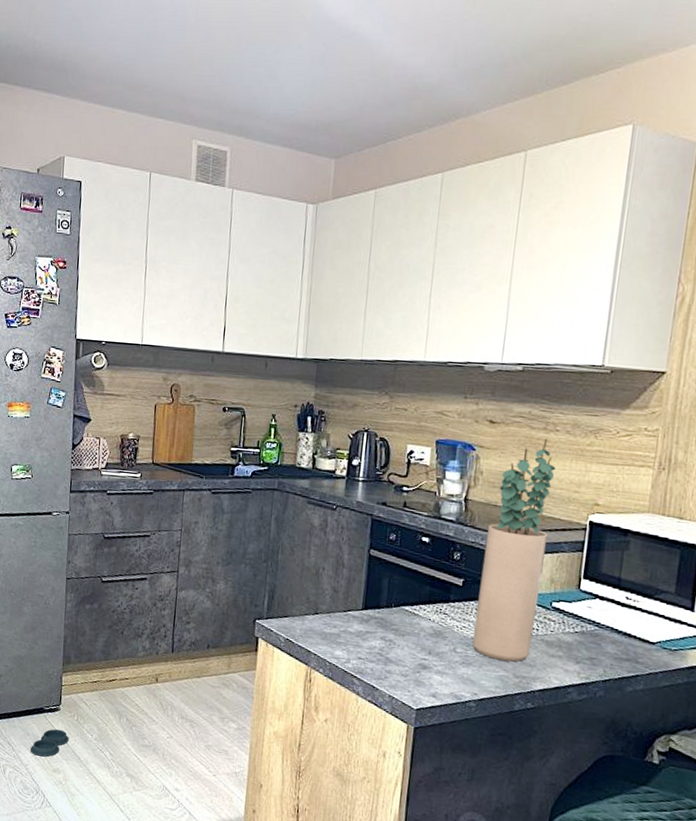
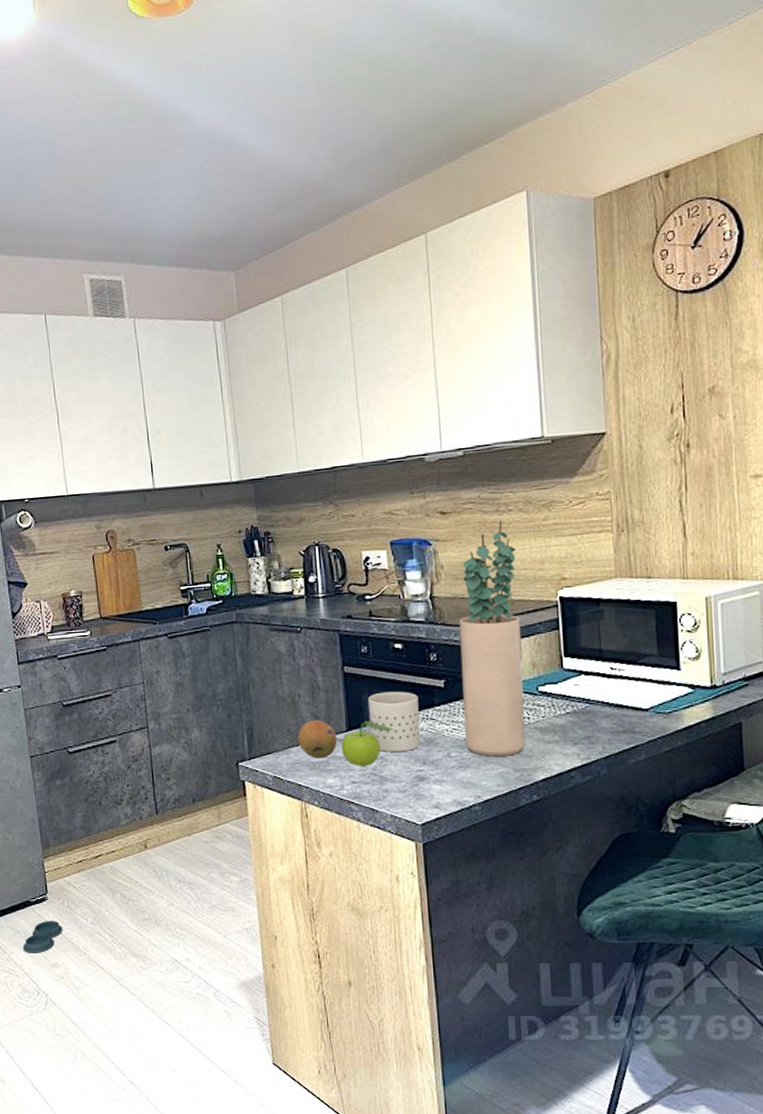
fruit: none [315,593,352,631] -> present [298,719,338,759]
fruit: none [354,603,407,646] -> present [342,721,394,766]
mug: none [383,579,436,639] -> present [367,691,421,753]

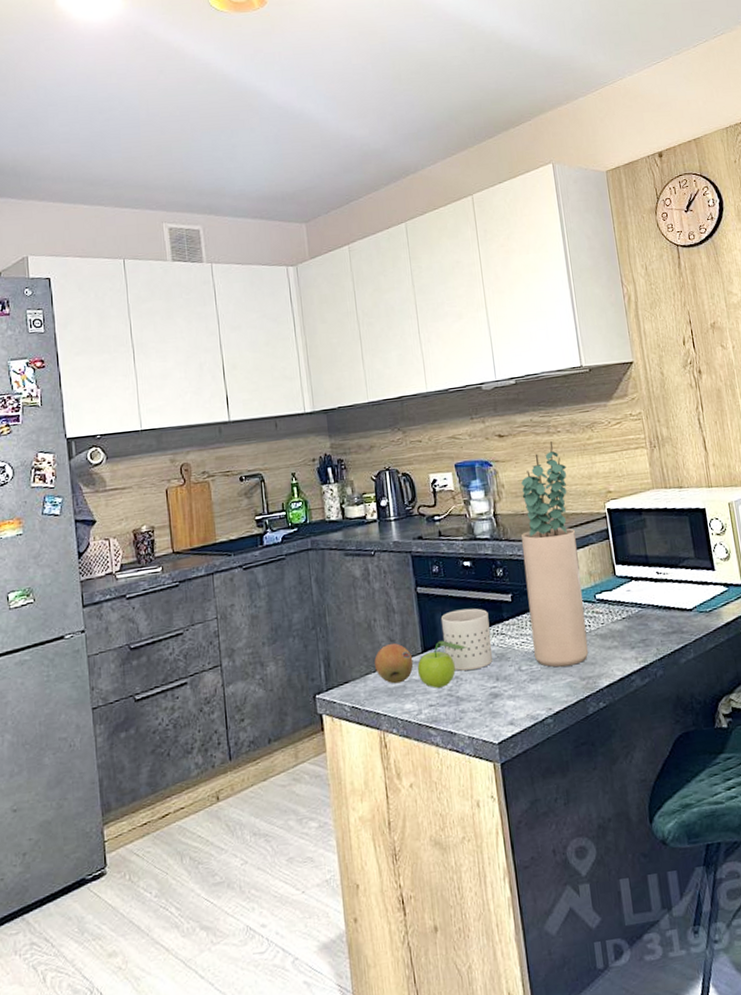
pet bowl: present [23,920,63,953] -> none [75,898,123,944]

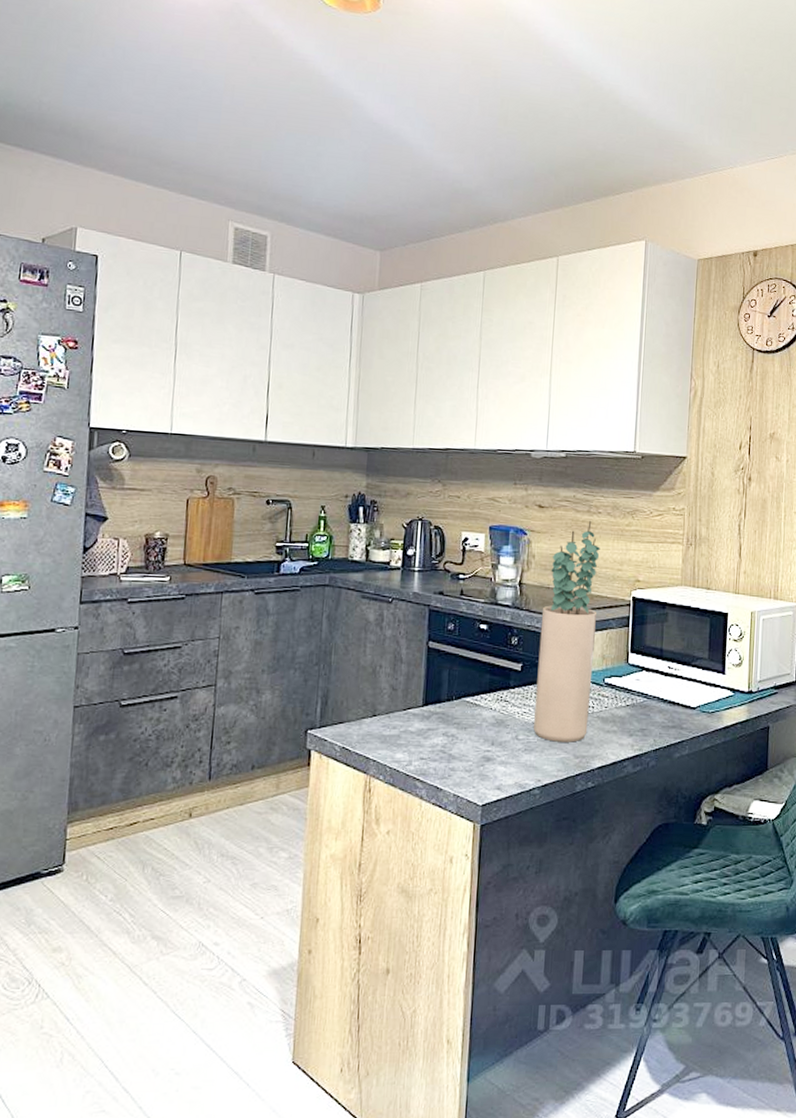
fruit: present [374,643,414,684] -> none [373,691,412,732]
fruit: present [418,640,467,688] -> none [415,697,469,743]
mug: present [440,608,493,671] -> none [445,670,496,732]

